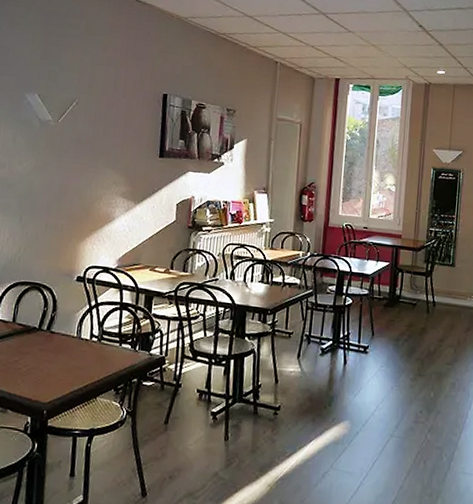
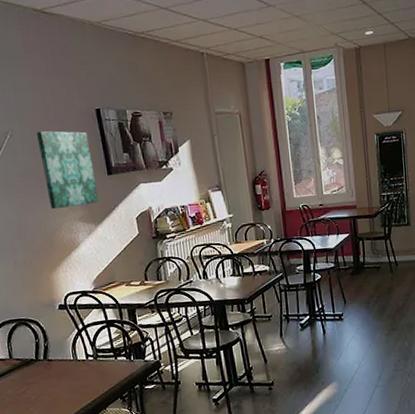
wall art: none [96,104,150,182] -> present [37,130,99,209]

